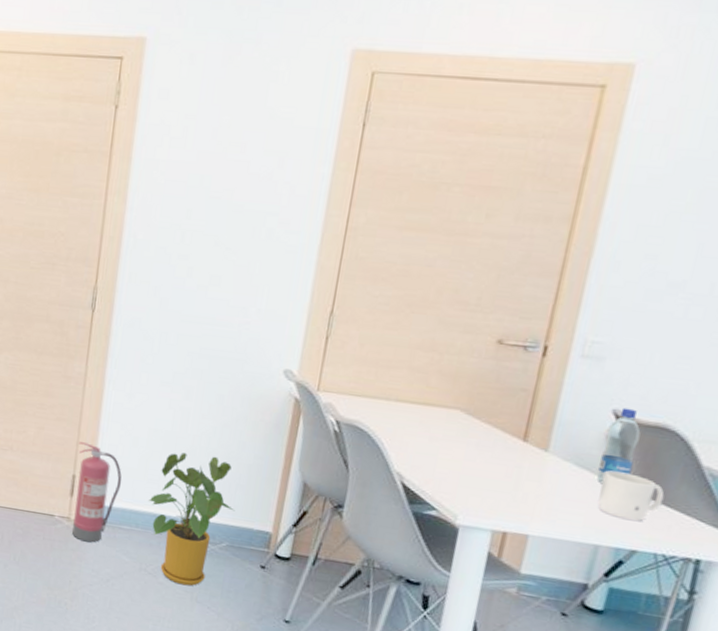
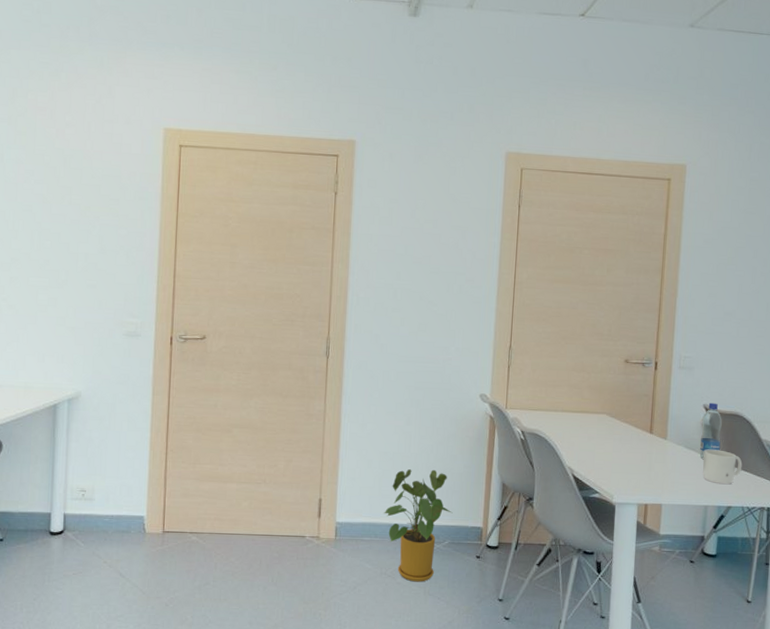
fire extinguisher: present [72,442,122,543] -> none [321,469,361,556]

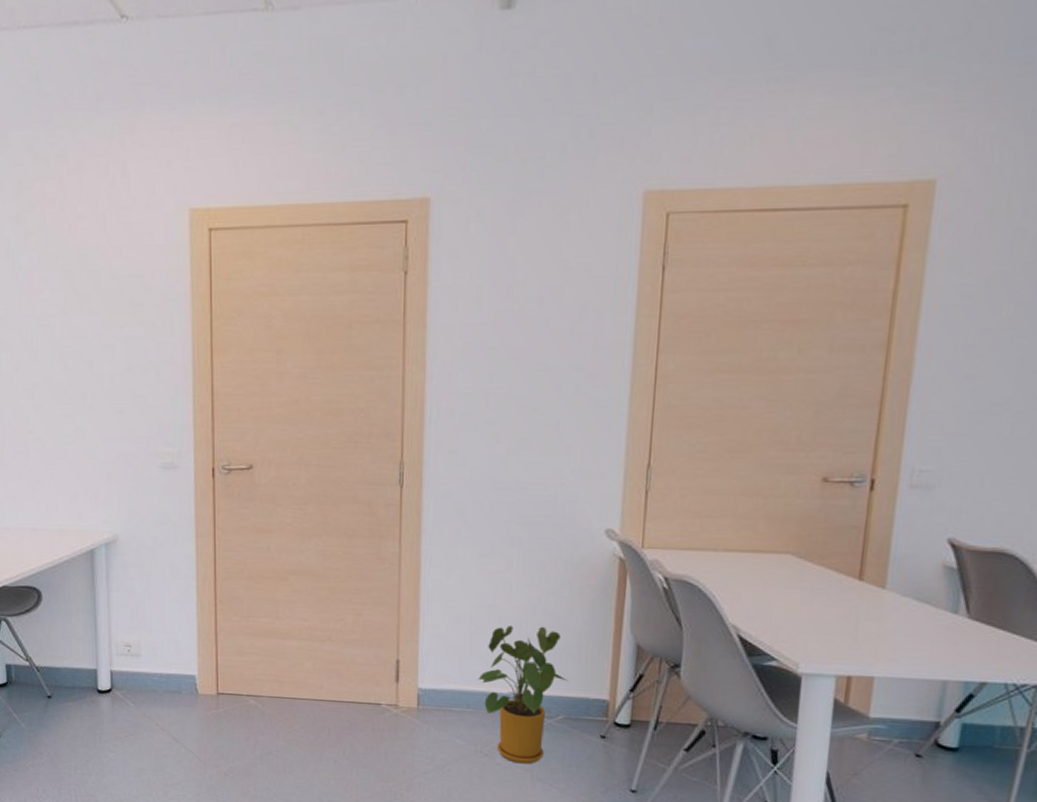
bottle: present [699,402,722,459] -> none [937,536,979,616]
mug: present [703,449,743,485] -> none [942,602,1010,652]

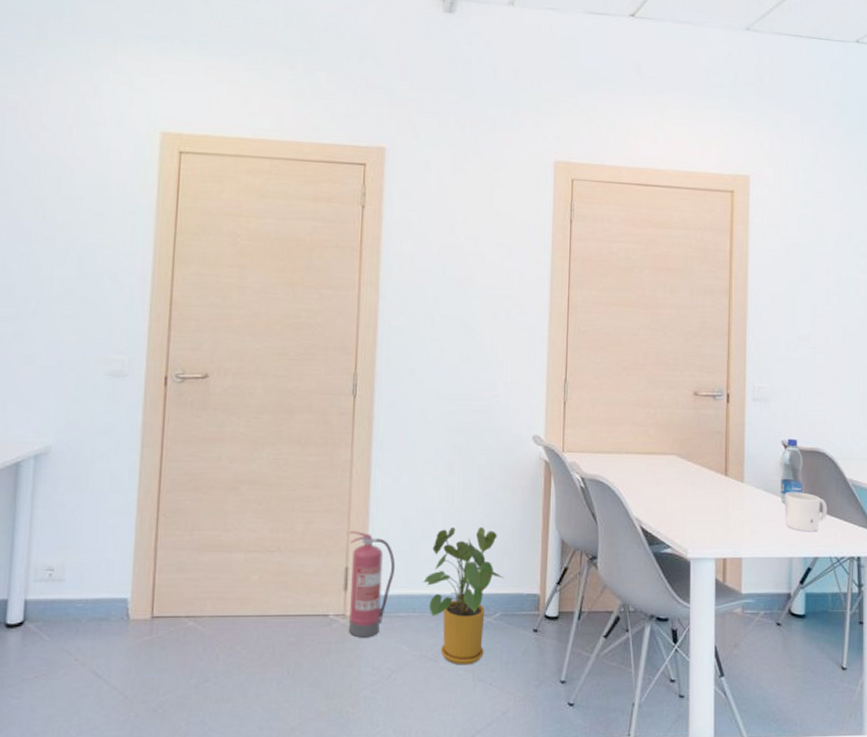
fire extinguisher: none [400,625,448,729] -> present [348,531,396,638]
bottle: none [937,536,979,616] -> present [780,438,803,503]
mug: none [942,602,1010,652] -> present [784,492,827,532]

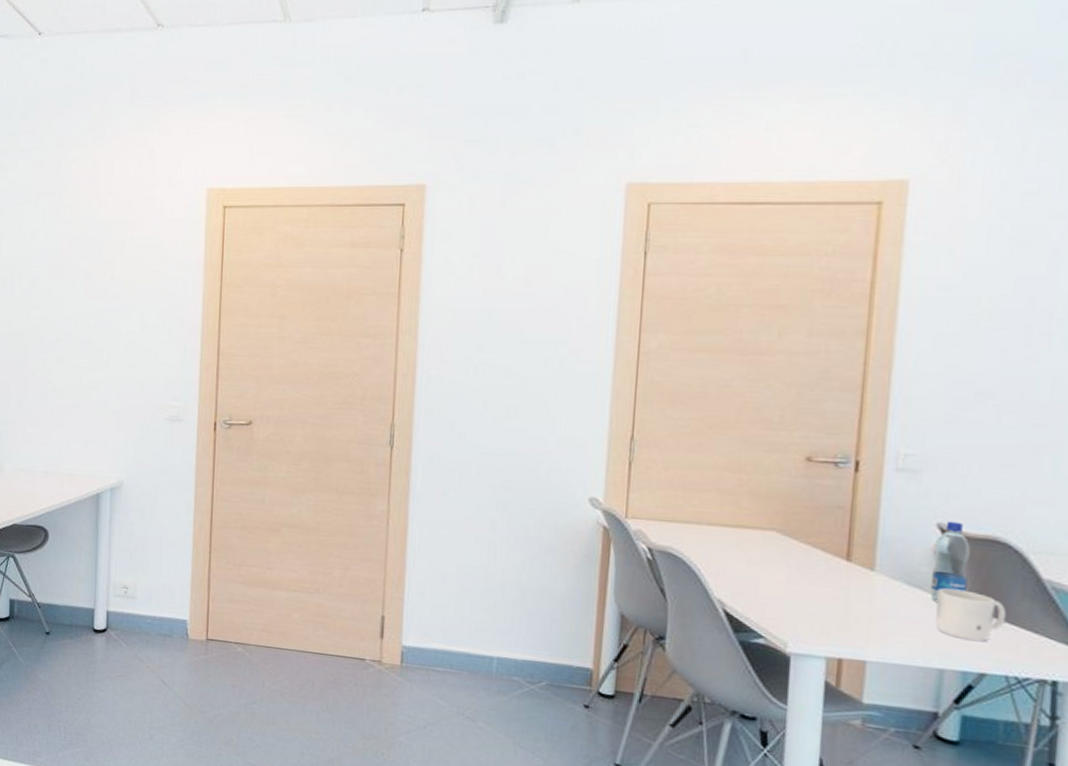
fire extinguisher: present [348,531,396,638] -> none [384,581,433,687]
house plant: present [423,526,505,665] -> none [461,588,552,730]

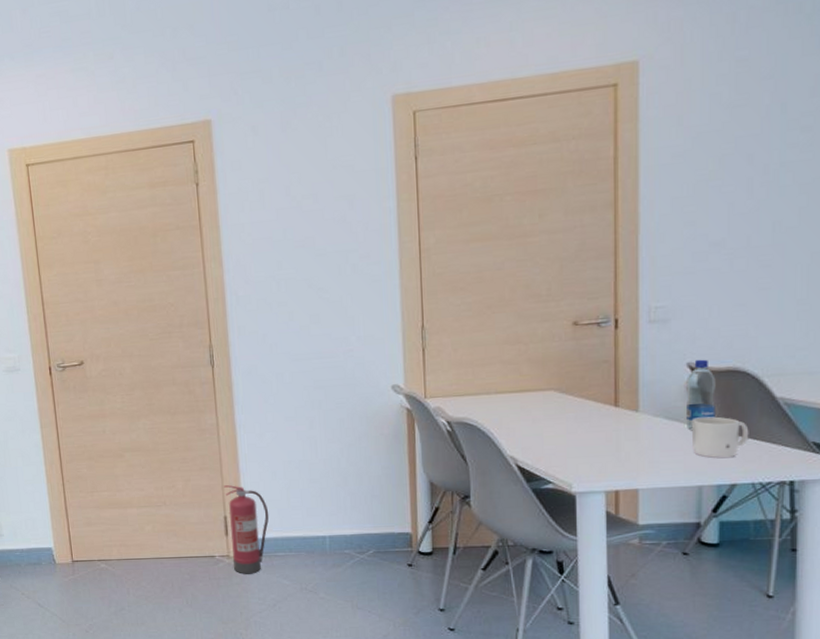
fire extinguisher: none [384,581,433,687] -> present [224,485,269,574]

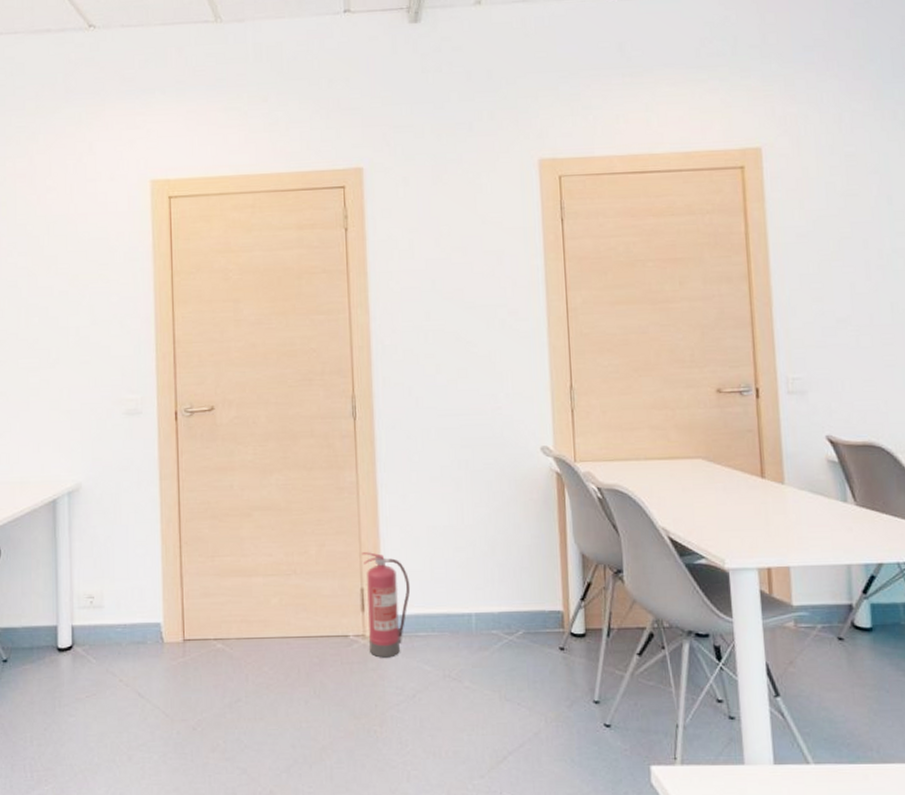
bottle: present [685,359,716,430] -> none [827,432,857,505]
mug: present [691,416,749,459] -> none [835,491,890,536]

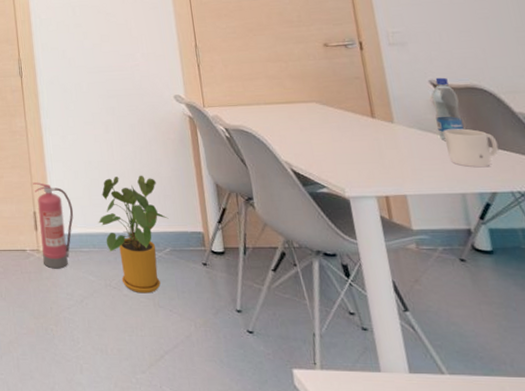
house plant: none [440,543,524,685] -> present [98,175,169,294]
bottle: none [827,432,857,505] -> present [431,77,464,140]
mug: none [835,491,890,536] -> present [443,128,499,168]

